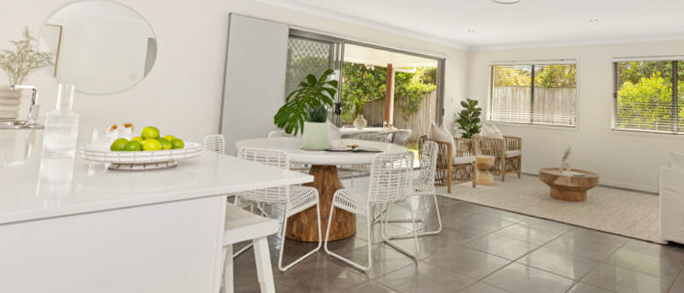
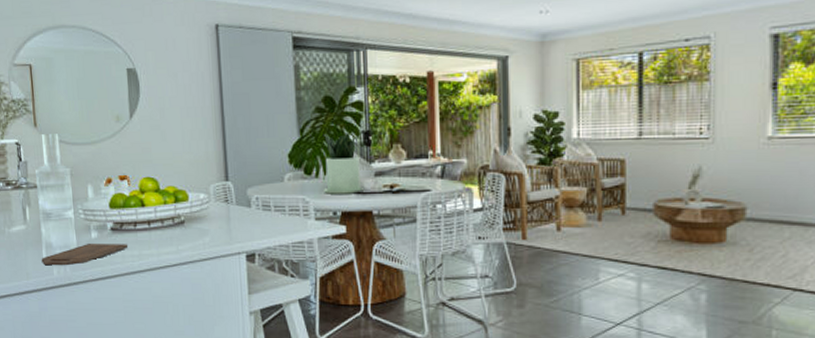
cutting board: none [33,180,122,200] -> present [41,244,128,266]

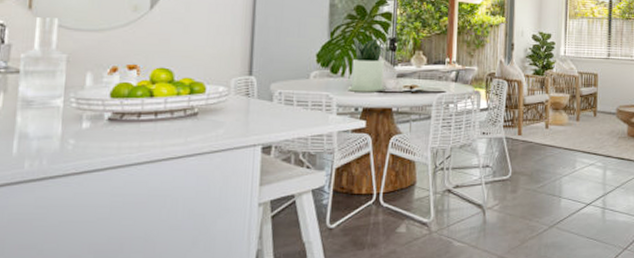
cutting board: present [41,244,128,266] -> none [9,134,127,158]

